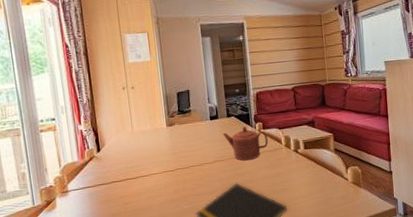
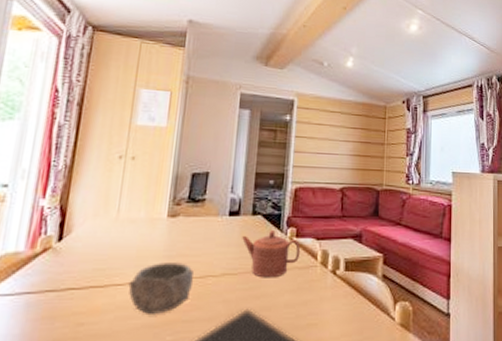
bowl: none [151,157,195,193] -> present [128,263,194,314]

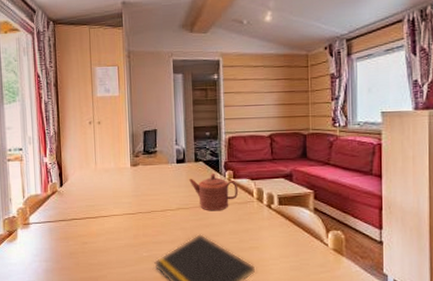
bowl: present [128,263,194,314] -> none [111,200,157,237]

